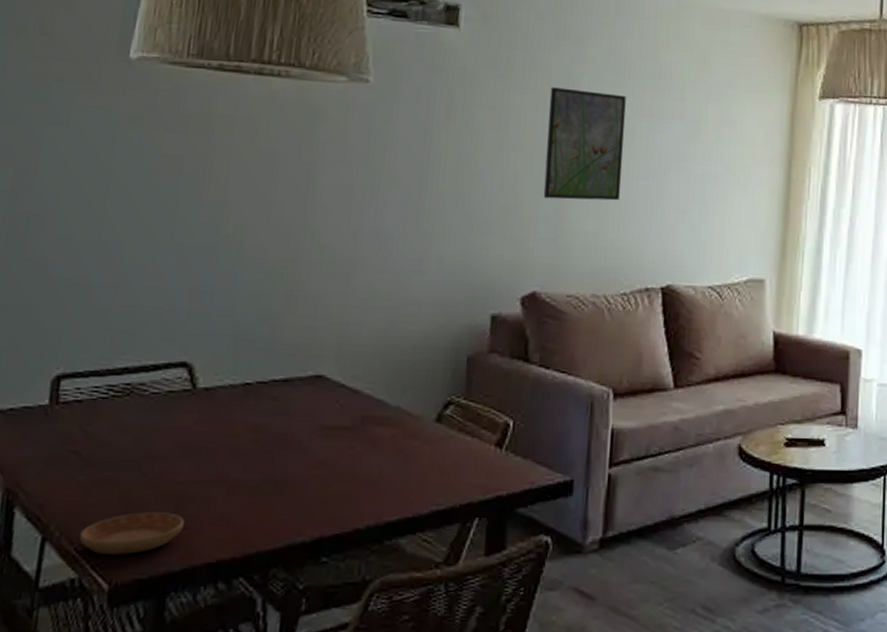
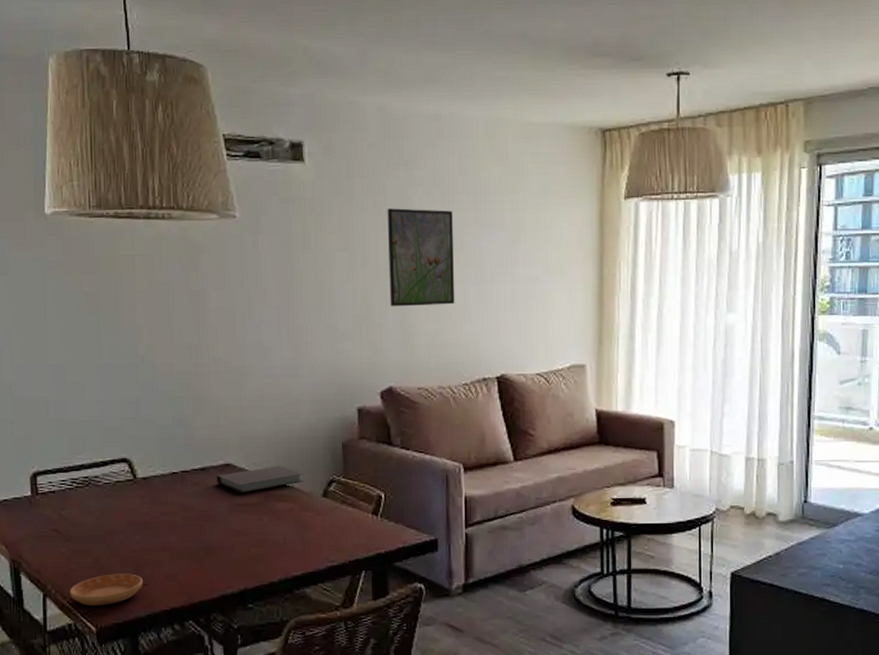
notebook: none [301,380,416,413] -> present [217,465,304,493]

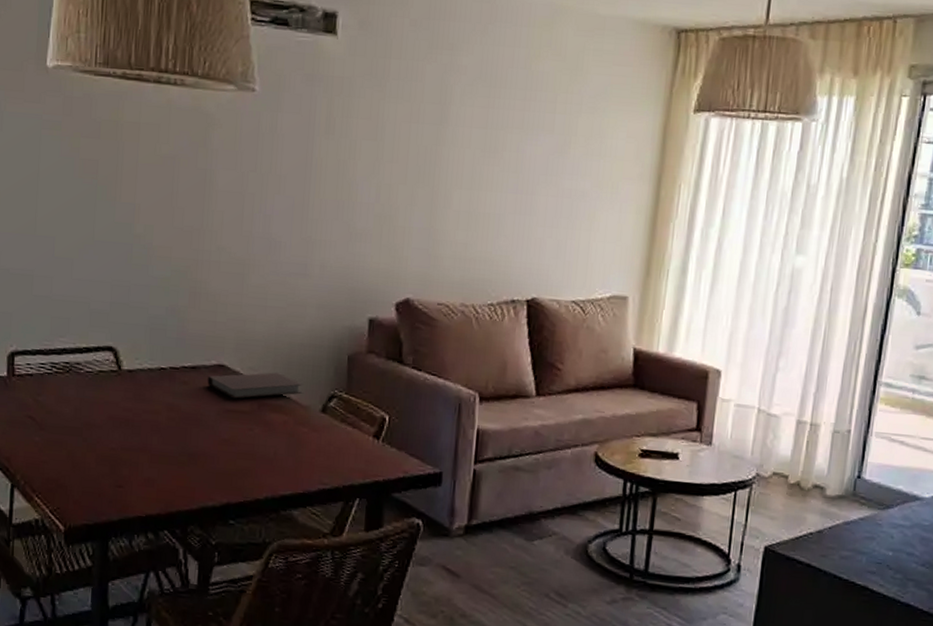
saucer: present [69,573,143,606] -> none [39,470,119,504]
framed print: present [387,208,455,307] -> none [416,97,497,214]

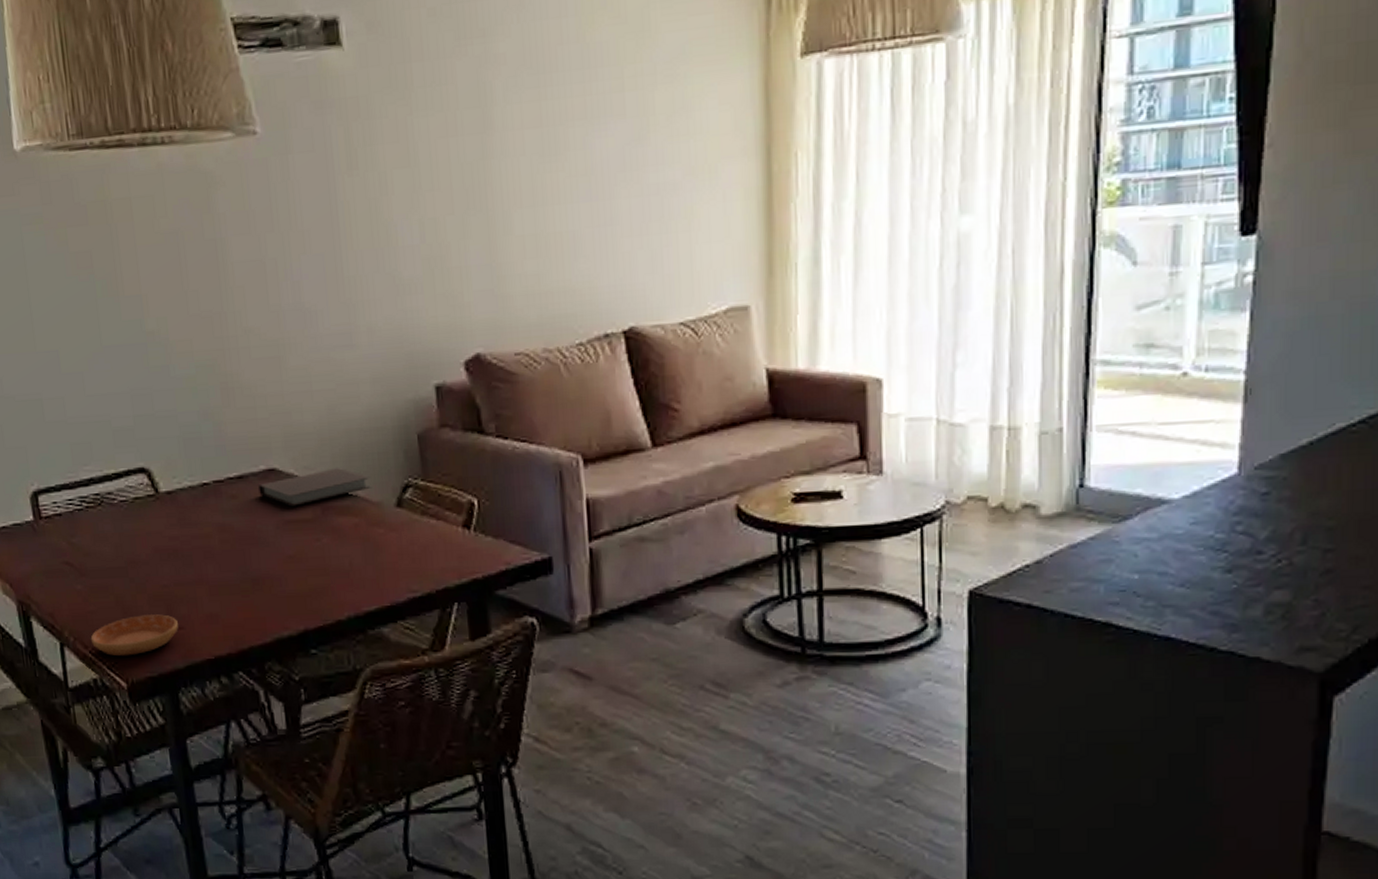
saucer: none [39,470,119,504] -> present [90,614,178,657]

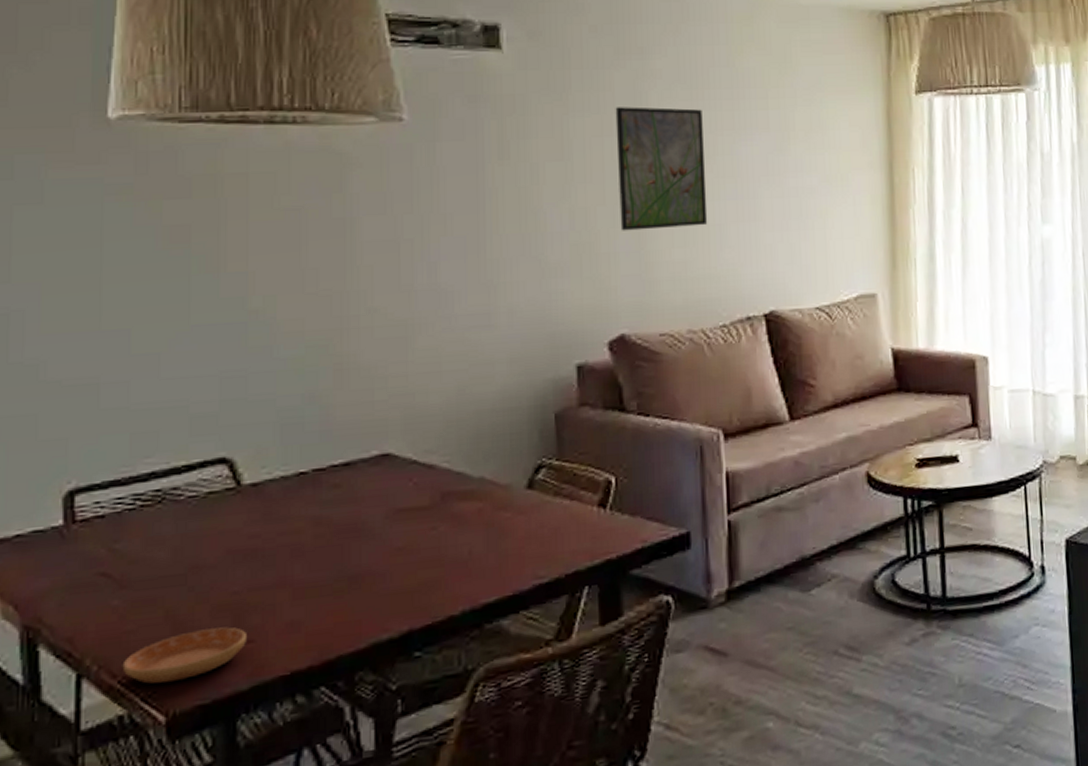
notebook: present [258,468,371,507] -> none [368,450,500,494]
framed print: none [459,97,561,242] -> present [615,107,708,231]

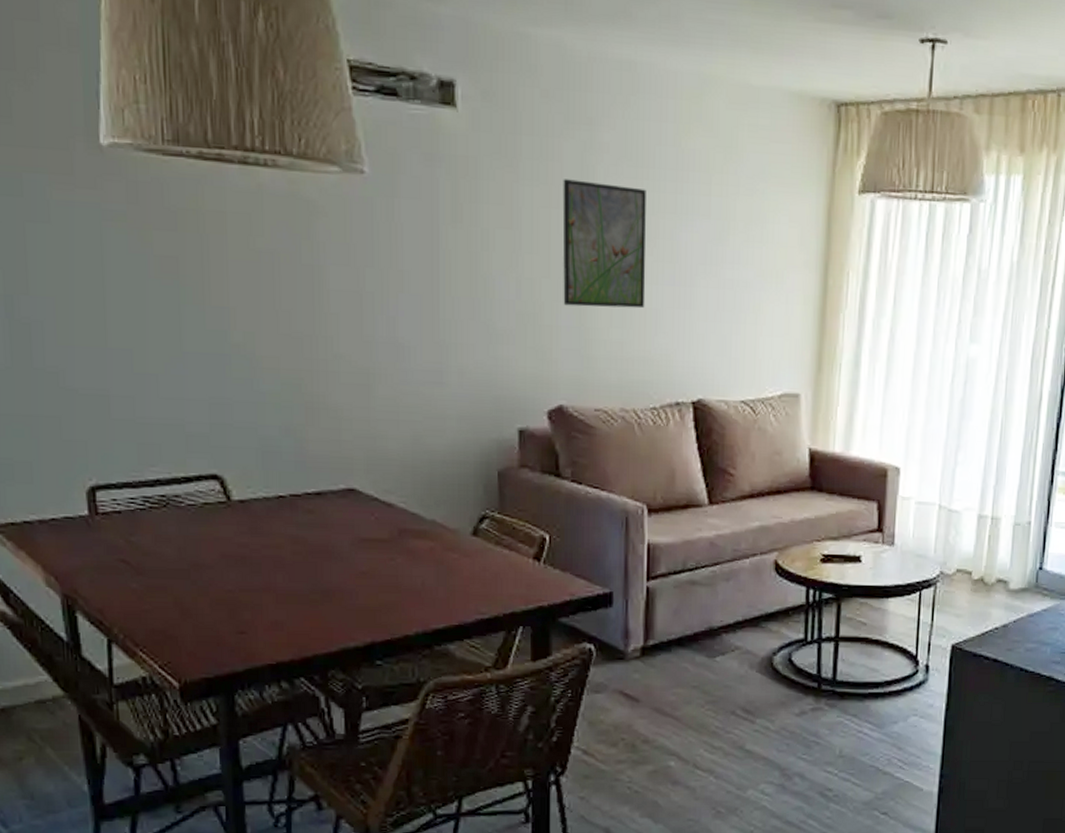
saucer: present [122,627,246,684] -> none [142,617,240,657]

